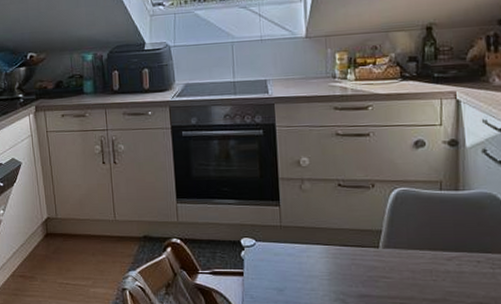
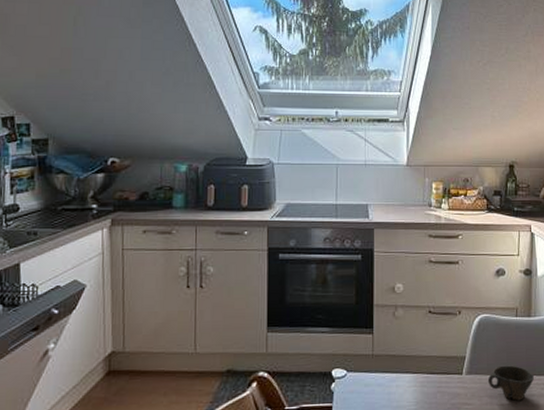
cup: none [409,240,464,277] -> present [488,365,534,401]

